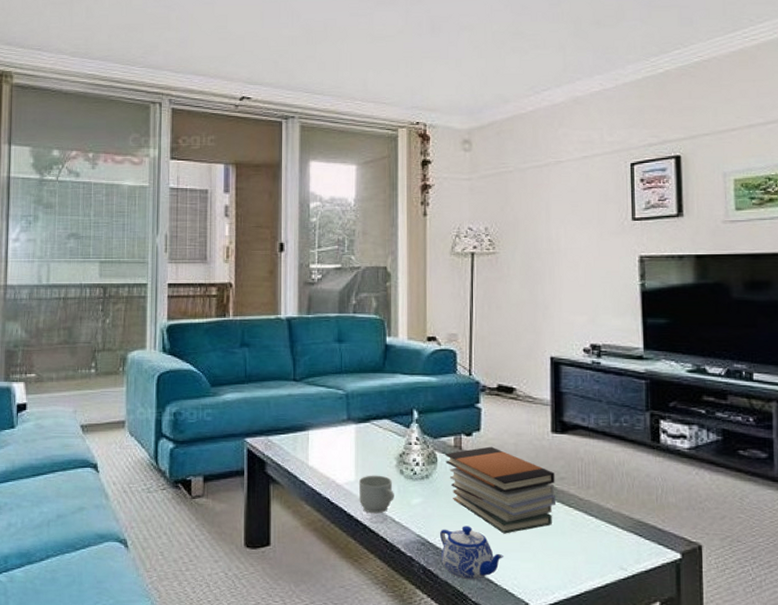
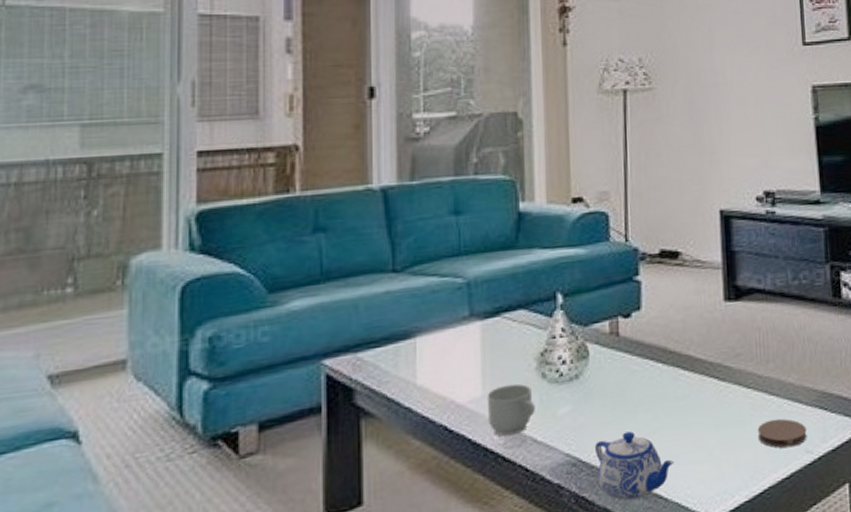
book stack: present [445,446,557,534] -> none [599,327,733,434]
coaster: none [577,536,622,562] -> present [757,418,807,448]

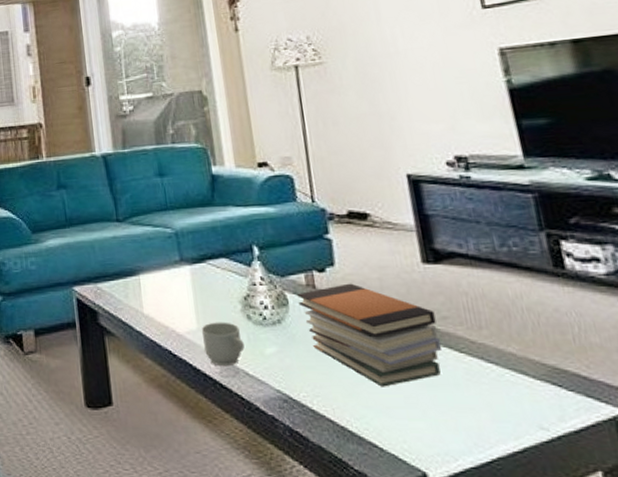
teapot: present [595,431,674,501] -> none [304,378,386,444]
book stack: none [599,327,733,434] -> present [297,283,443,387]
coaster: present [757,418,807,448] -> none [476,388,540,421]

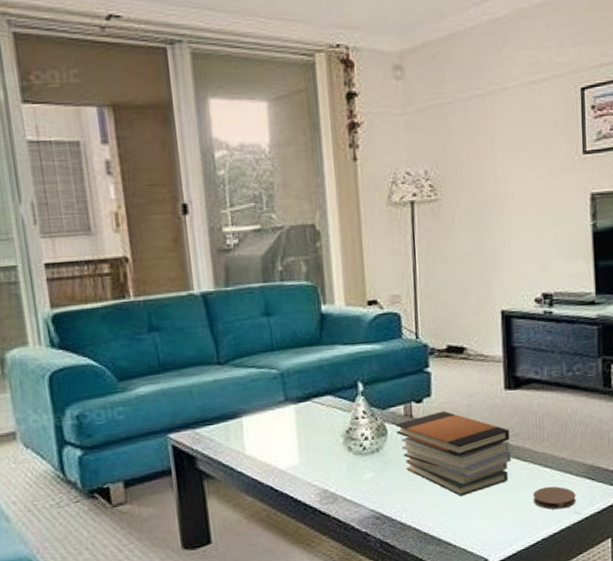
mug: present [201,322,245,367] -> none [303,455,344,496]
coaster: none [476,388,540,421] -> present [533,486,576,510]

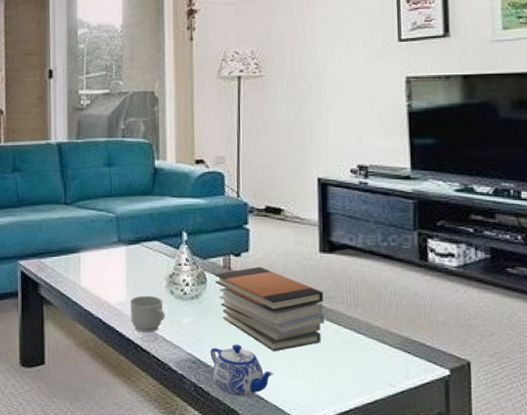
mug: none [303,455,344,496] -> present [130,295,165,333]
teapot: none [395,493,461,547] -> present [211,344,273,397]
coaster: present [533,486,576,510] -> none [346,354,391,379]

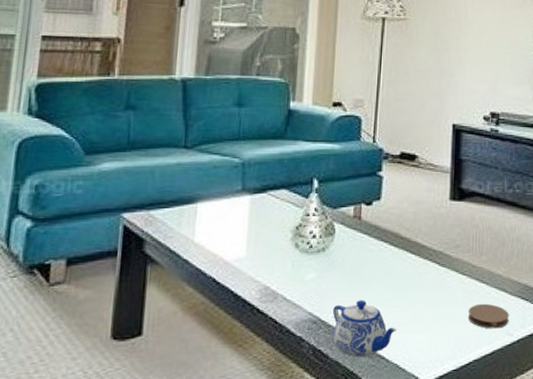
mug: present [130,295,165,333] -> none [249,250,287,293]
book stack: present [215,266,325,352] -> none [343,216,451,306]
coaster: none [346,354,391,379] -> present [468,303,509,329]

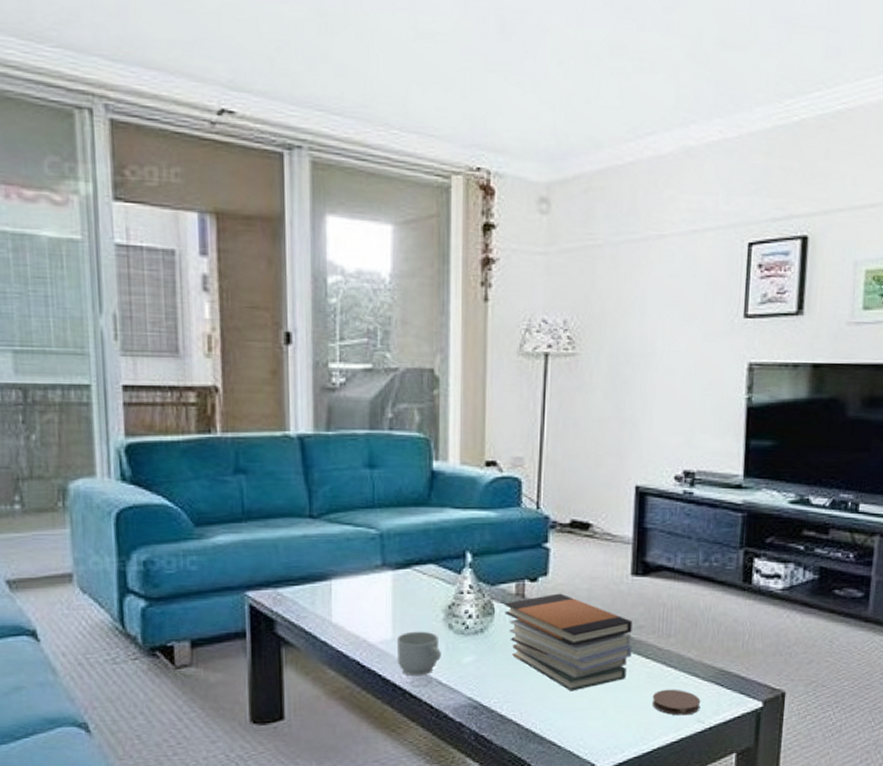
mug: none [249,250,287,293] -> present [396,631,441,677]
teapot: present [332,300,396,358] -> none [496,684,569,744]
book stack: none [343,216,451,306] -> present [505,593,633,691]

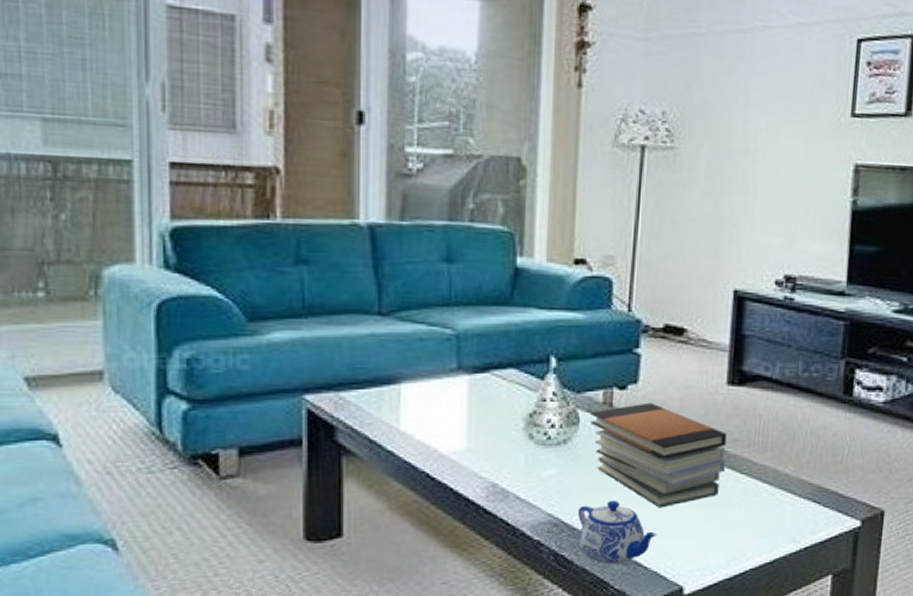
mug: present [396,631,441,677] -> none [471,441,520,491]
teapot: none [496,684,569,744] -> present [577,500,657,565]
coaster: present [652,689,701,716] -> none [745,506,797,535]

